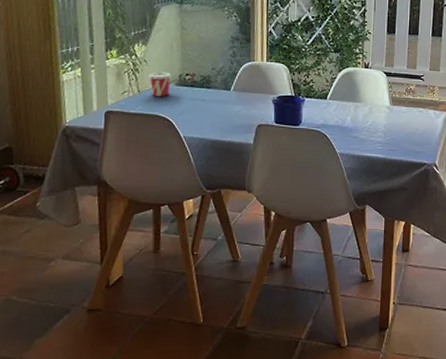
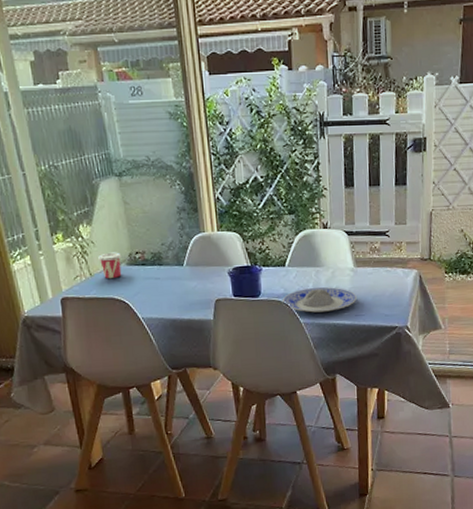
plate: none [320,121,390,145] -> present [282,287,357,313]

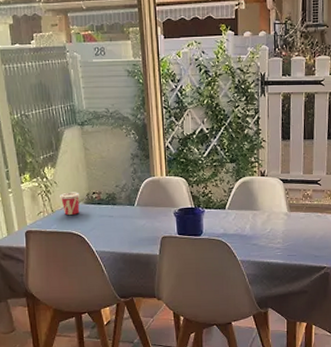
plate: present [282,287,357,313] -> none [221,229,289,252]

